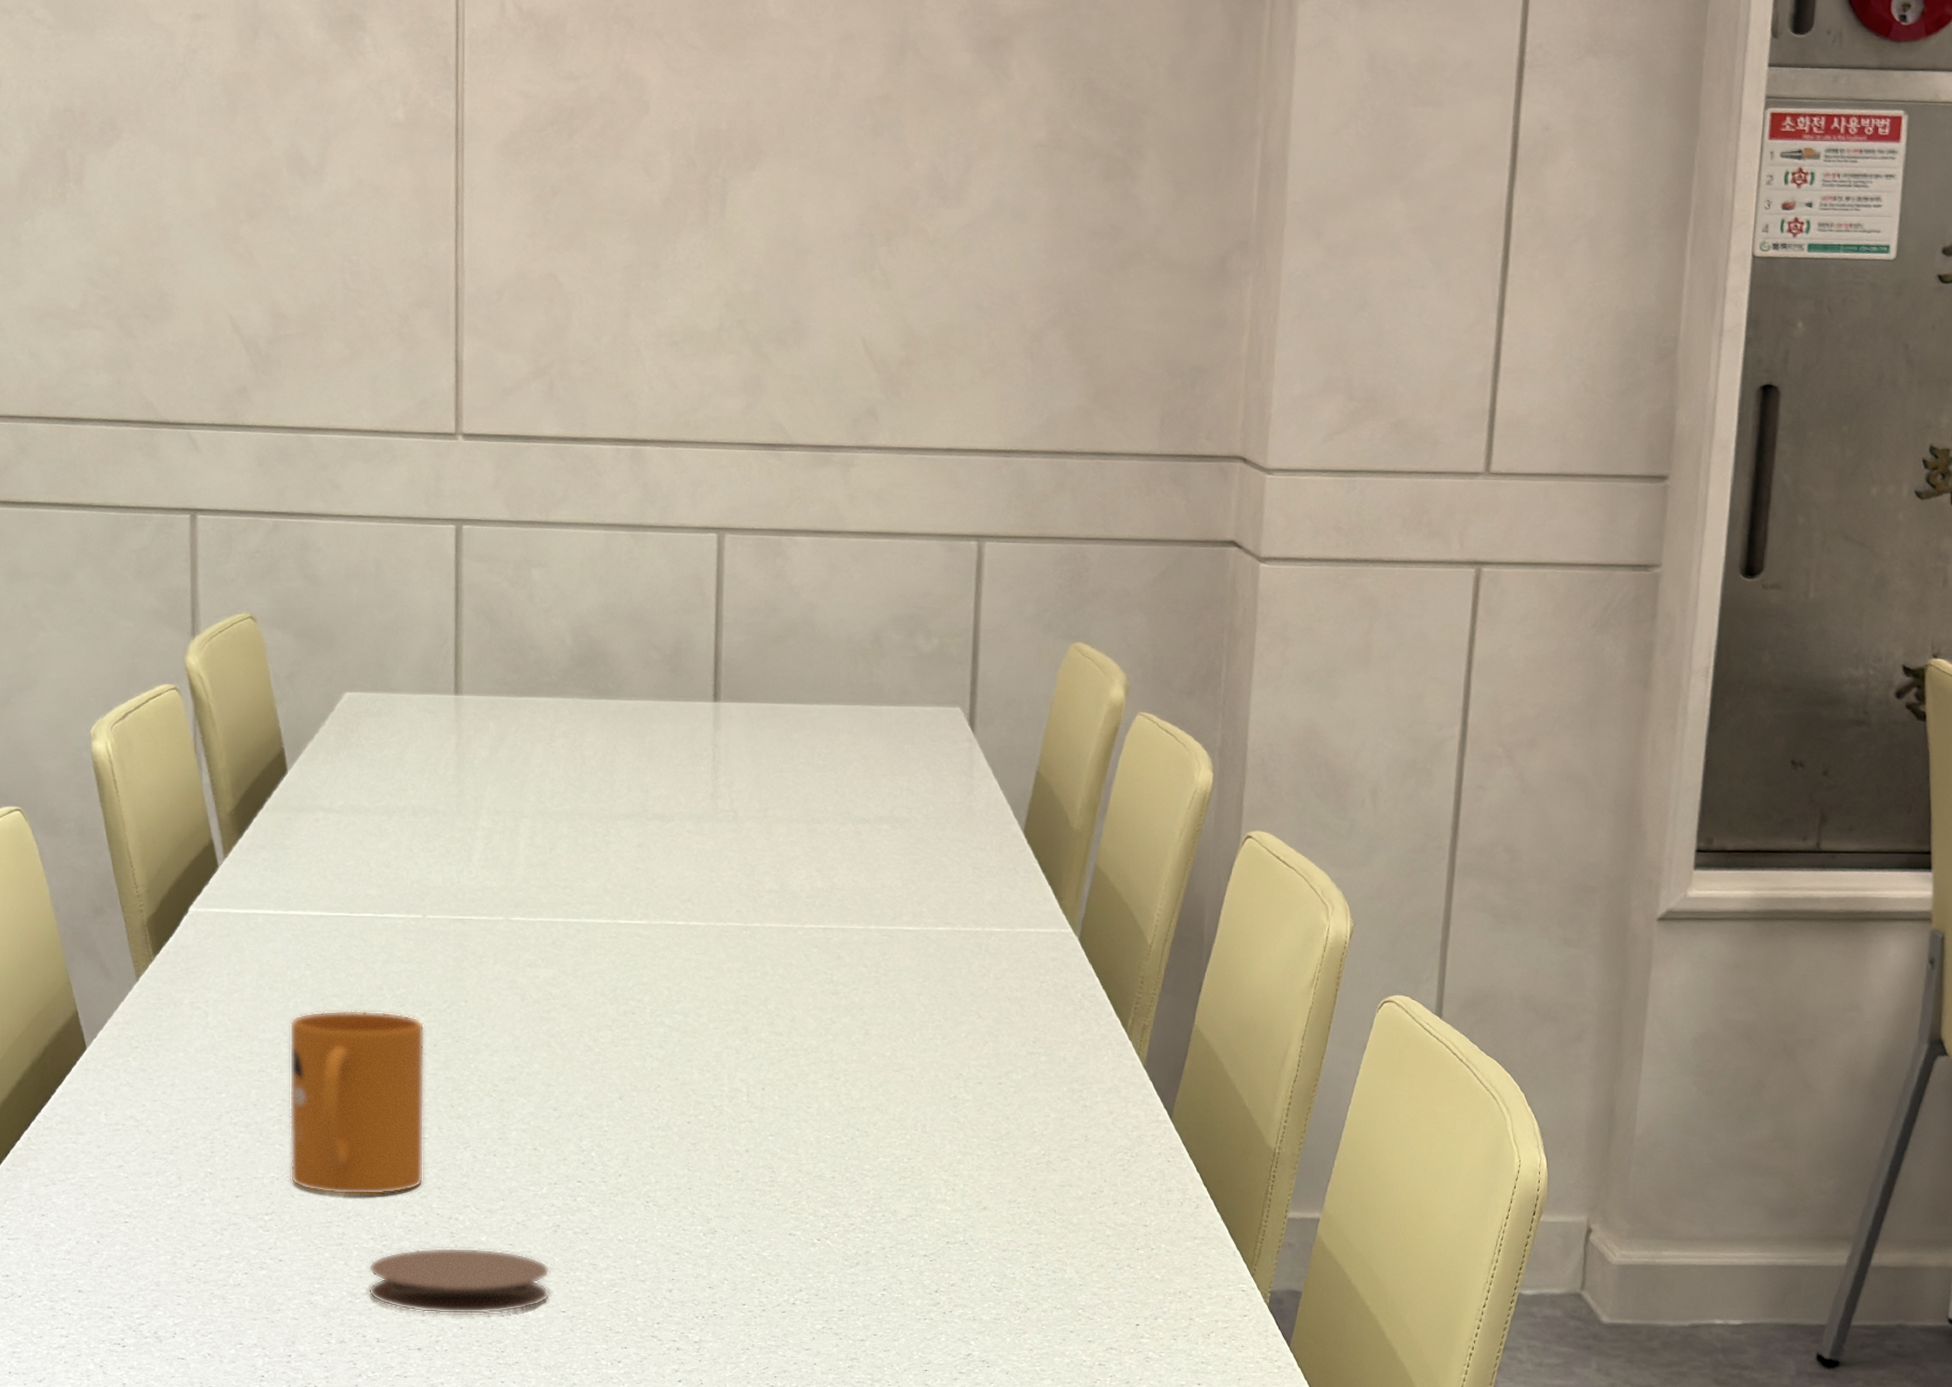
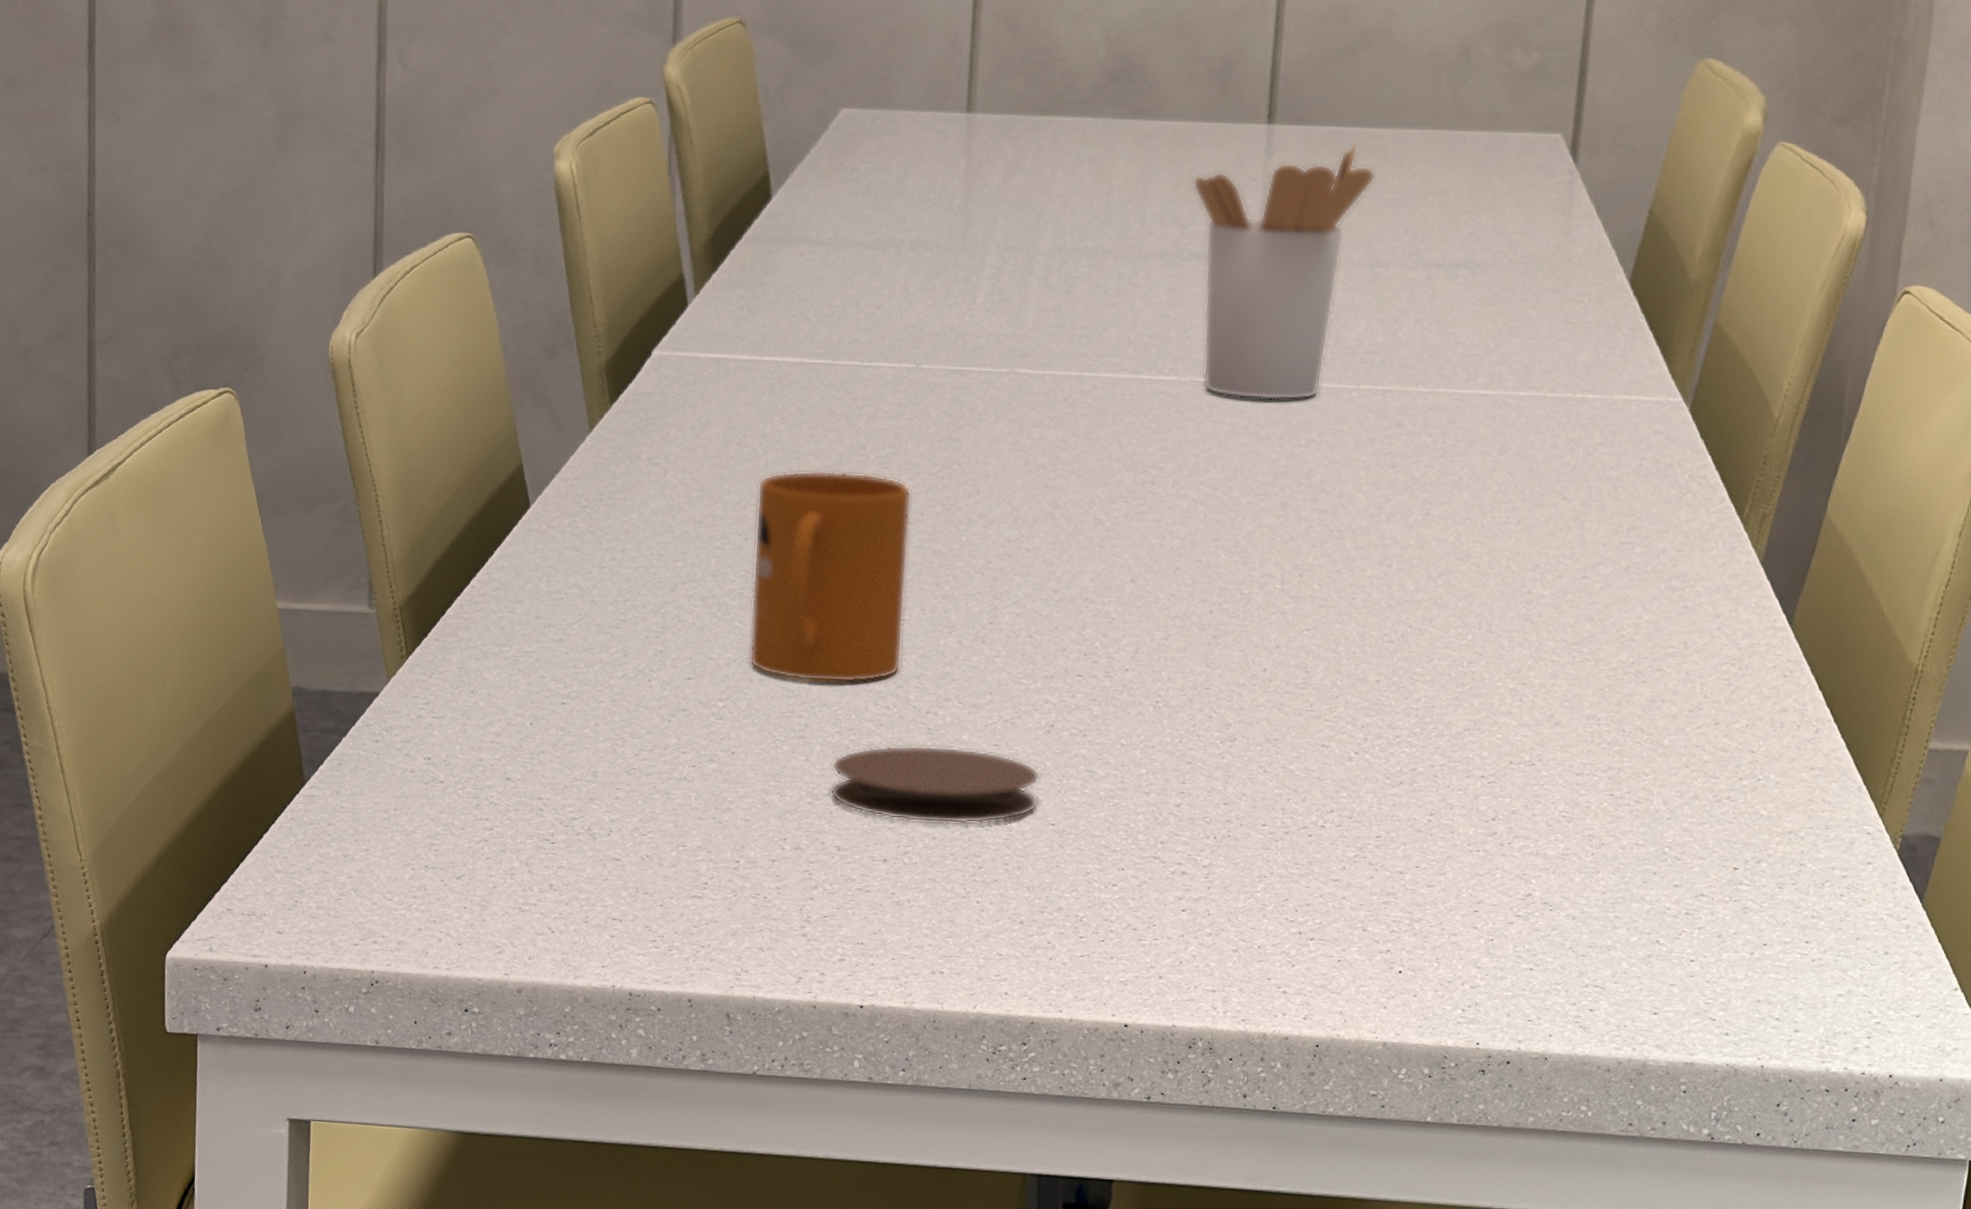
utensil holder: none [653,719,807,940] -> present [1192,145,1376,401]

